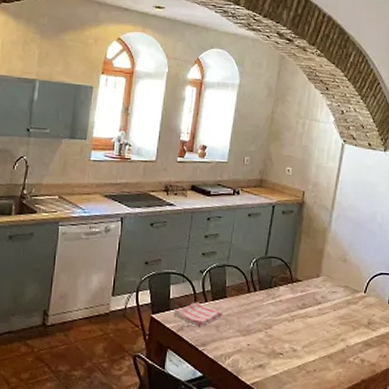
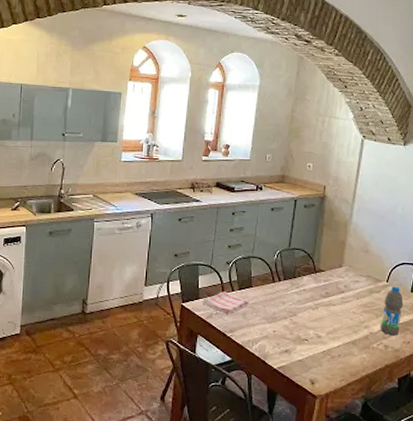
water bottle: none [357,297,381,349] -> present [380,286,404,336]

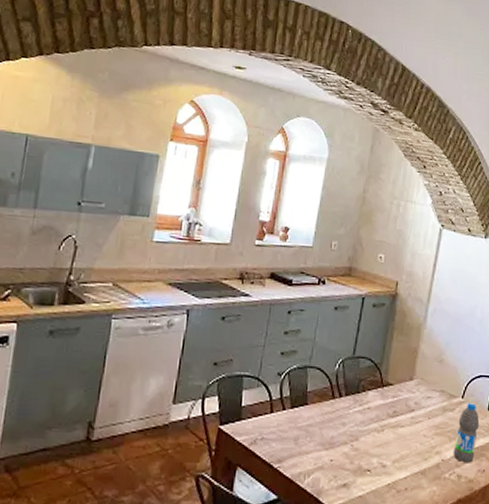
dish towel: present [203,291,250,314] -> none [246,410,304,439]

